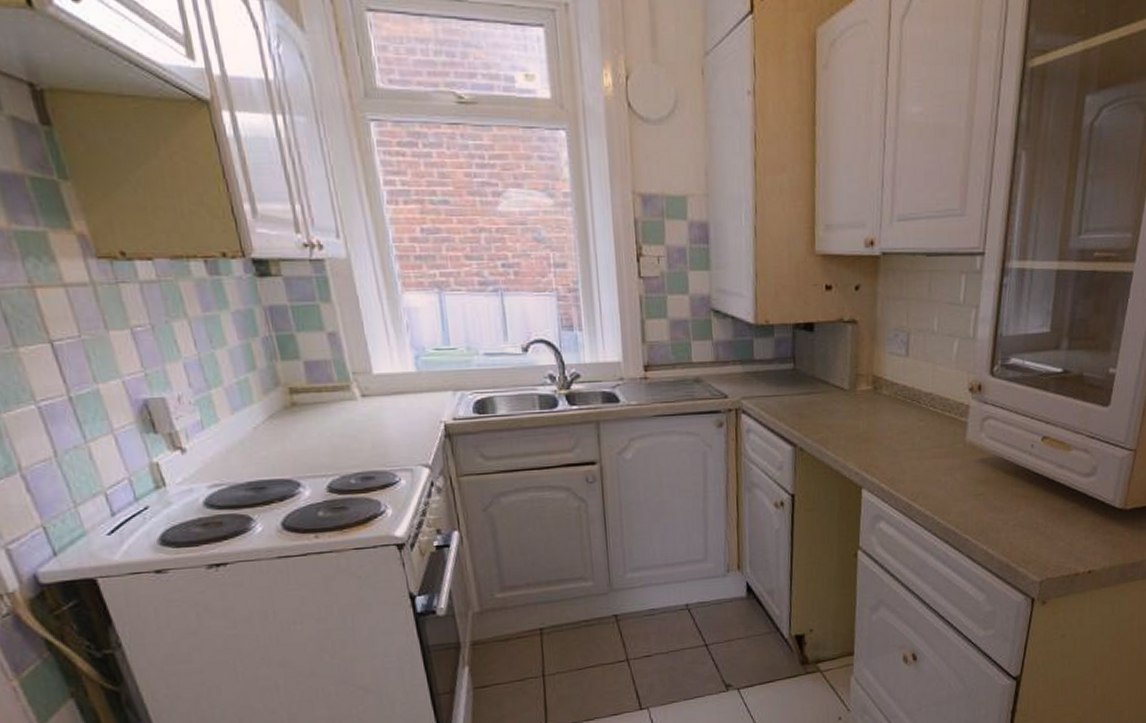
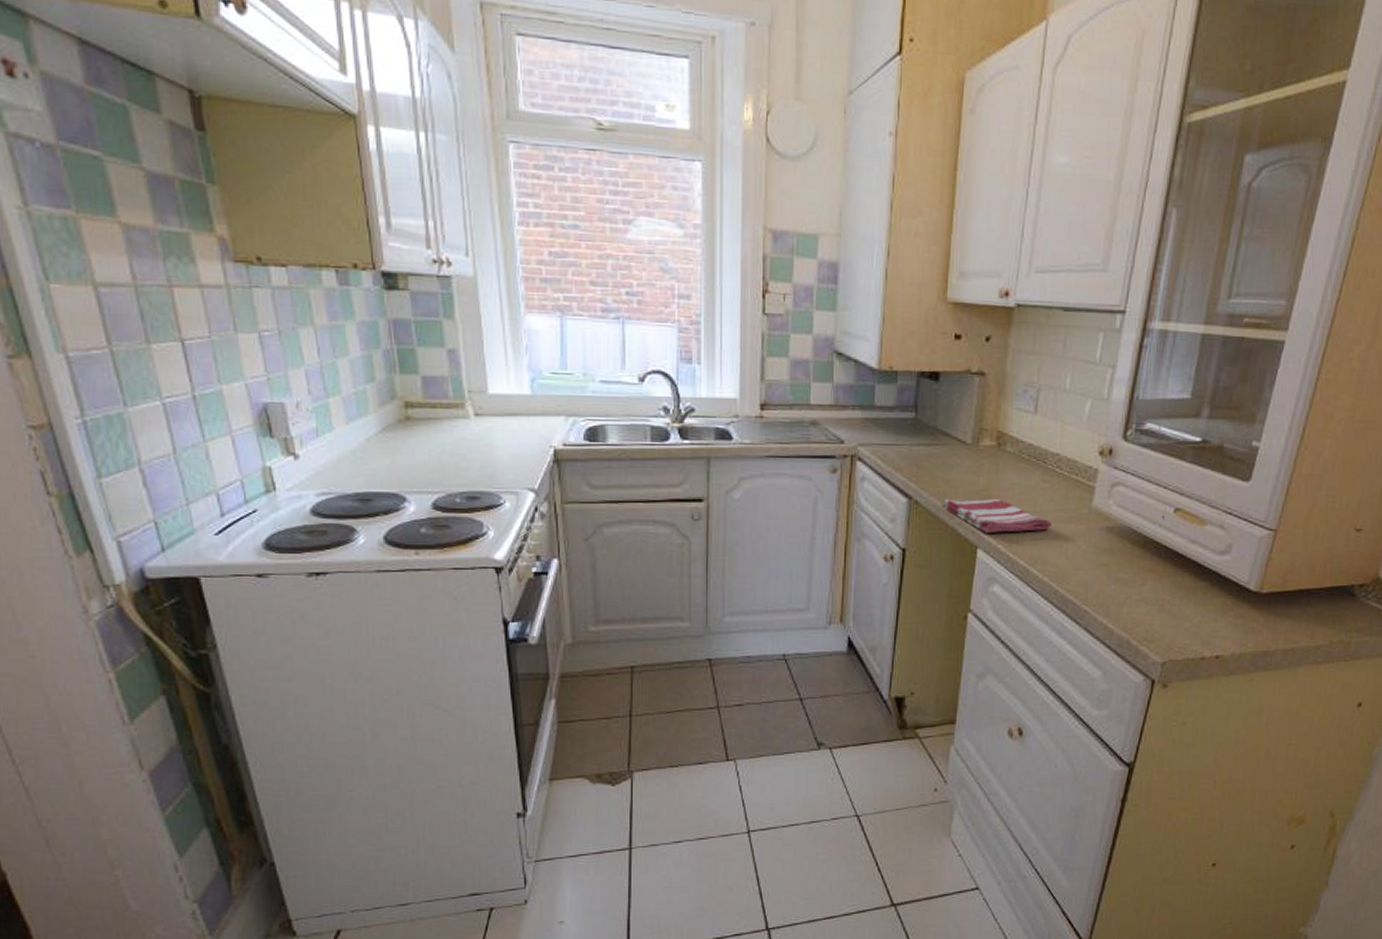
dish towel: none [826,439,930,473] -> present [943,498,1052,533]

